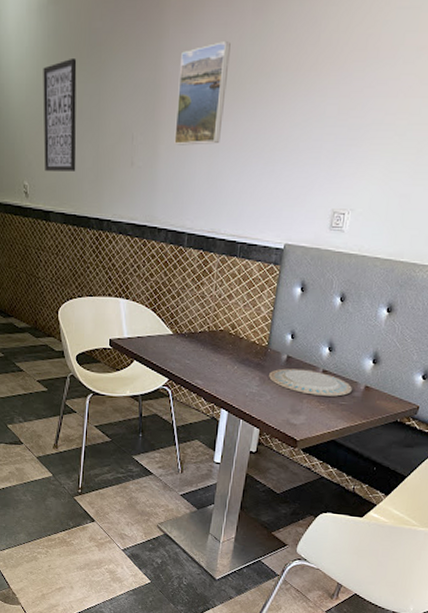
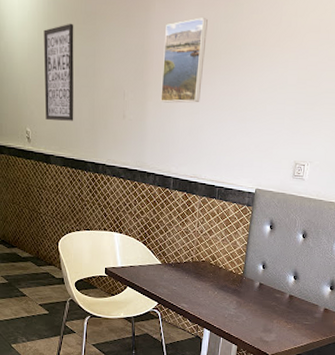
plate: present [269,368,352,397] -> none [244,293,314,318]

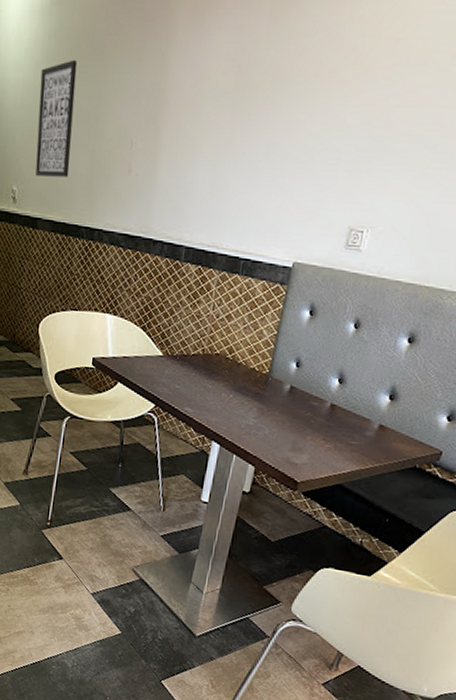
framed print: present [160,18,208,103] -> none [176,45,244,153]

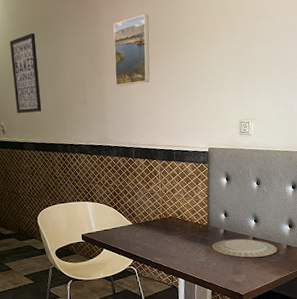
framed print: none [176,45,244,153] -> present [113,14,150,86]
plate: none [268,399,364,435] -> present [212,238,277,258]

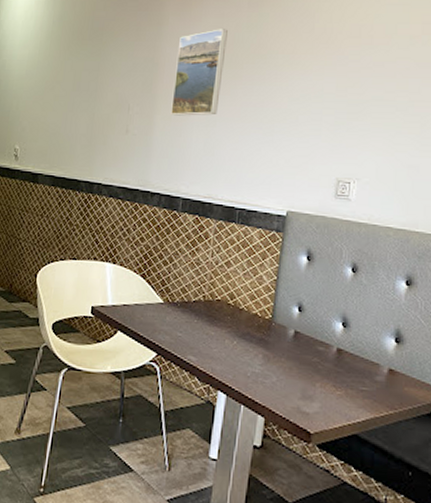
wall art: present [10,32,42,114] -> none [37,39,79,138]
plate: present [212,238,277,258] -> none [274,345,373,381]

